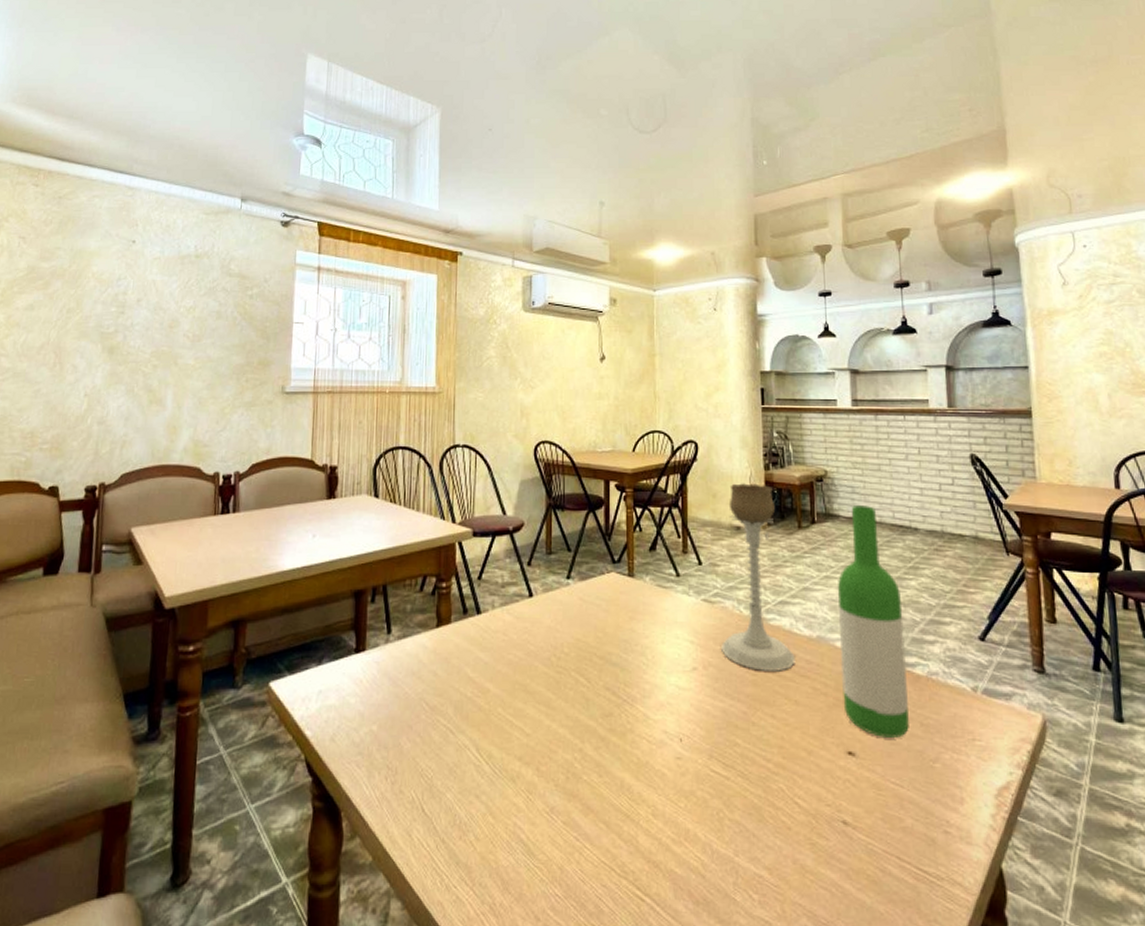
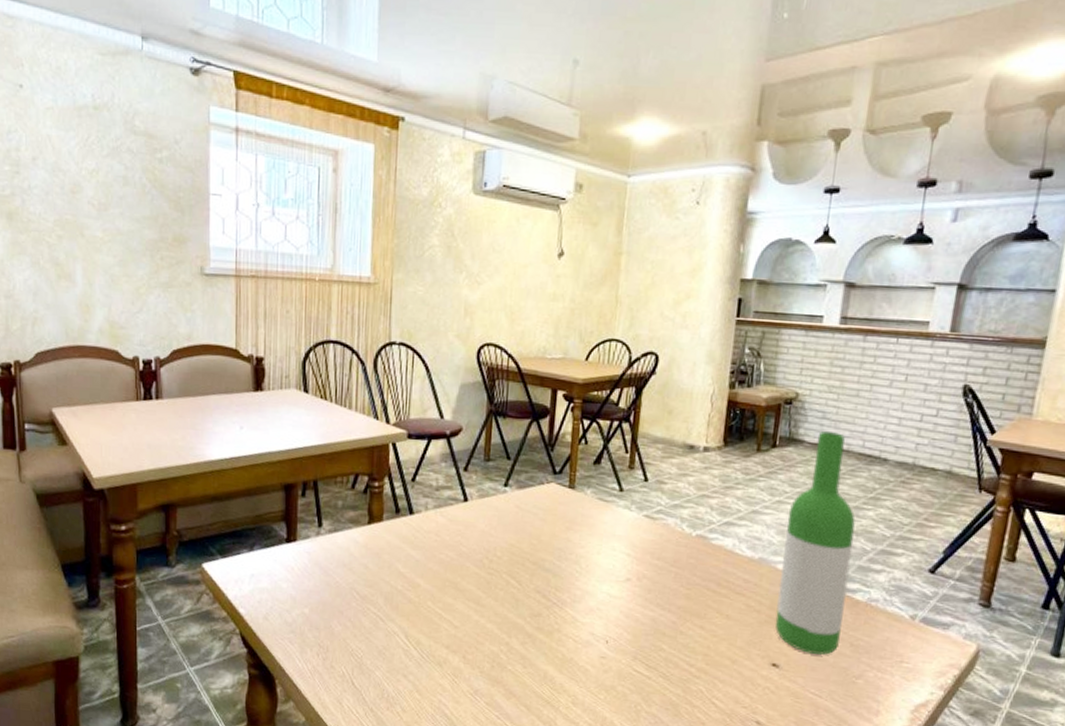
candle holder: present [721,483,795,672] -> none [658,400,735,588]

